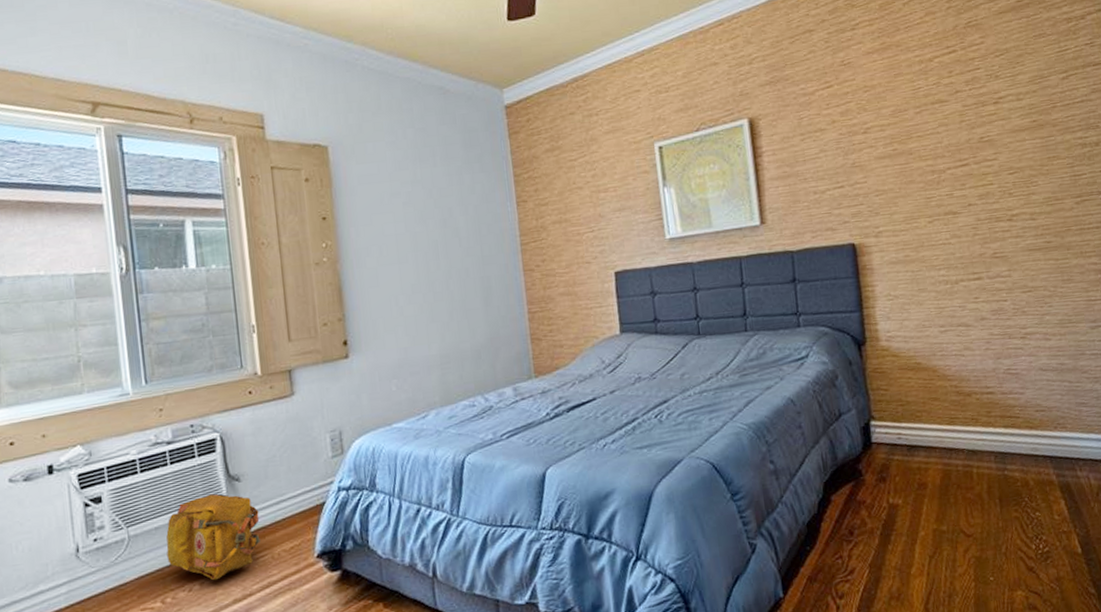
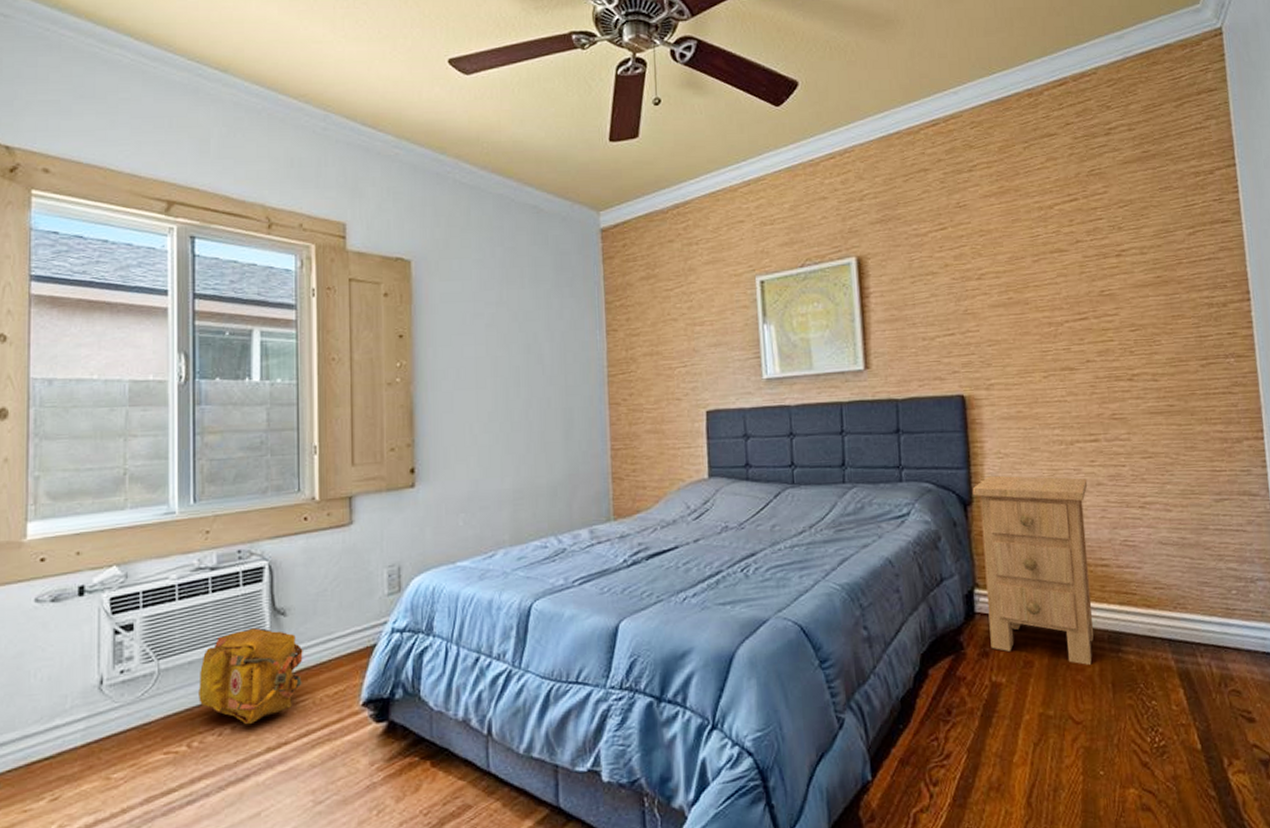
nightstand: none [865,314,982,484] -> present [972,475,1094,665]

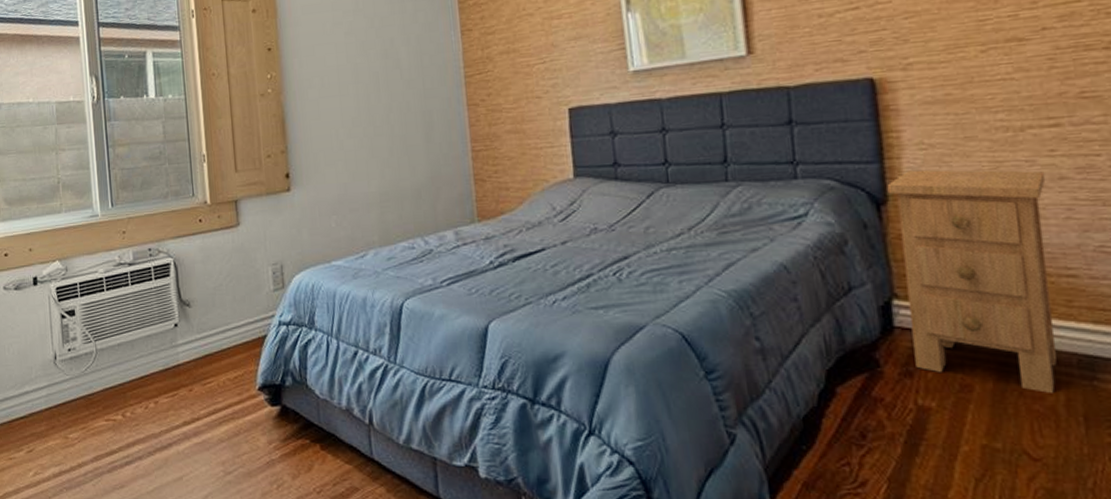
backpack: present [199,628,303,725] -> none [127,317,208,401]

